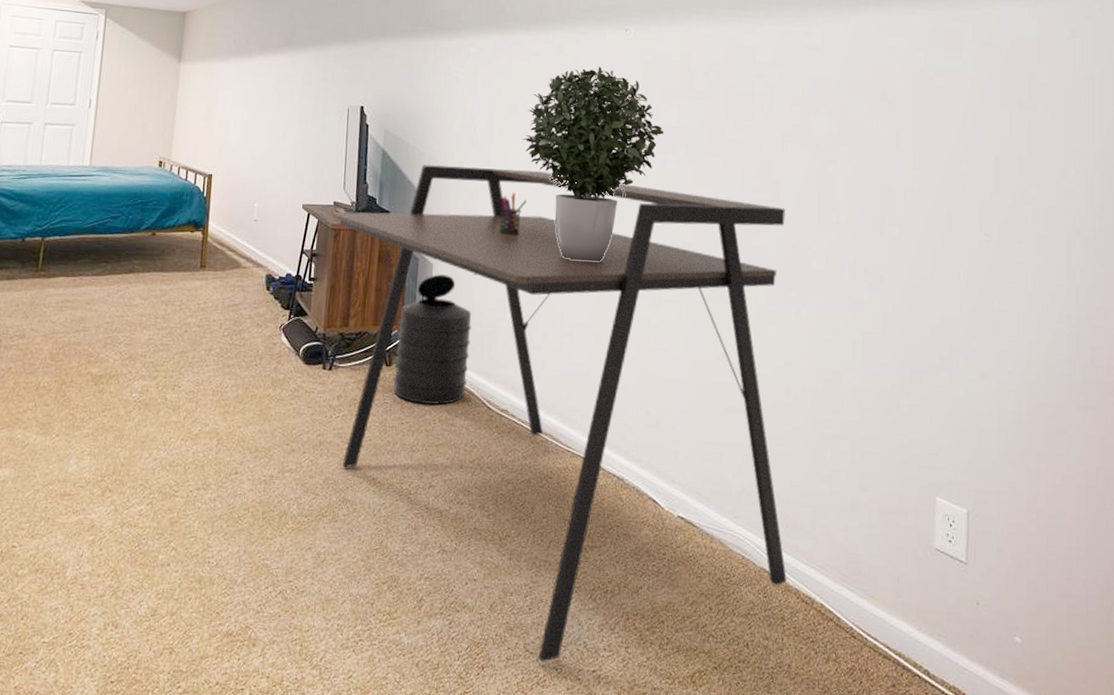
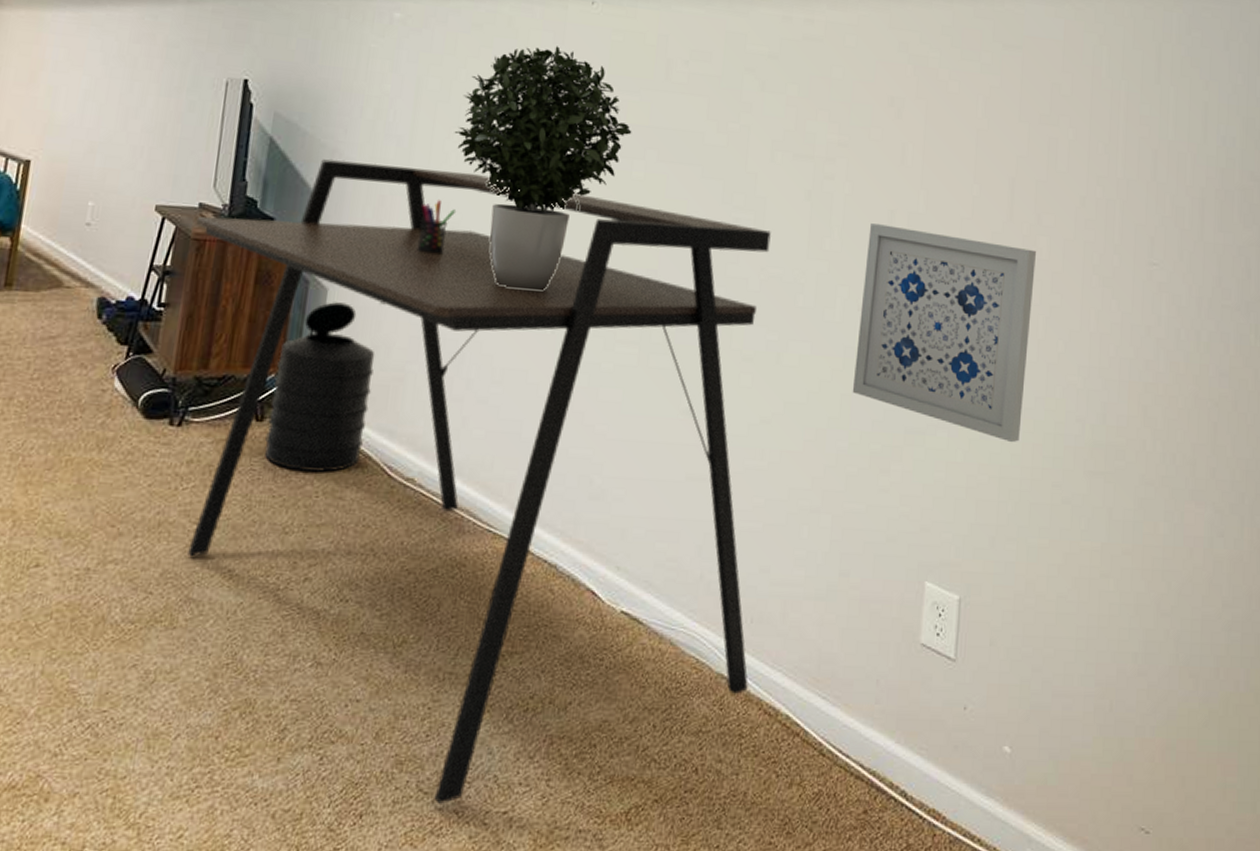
wall art: none [863,199,1022,382] -> present [852,223,1036,443]

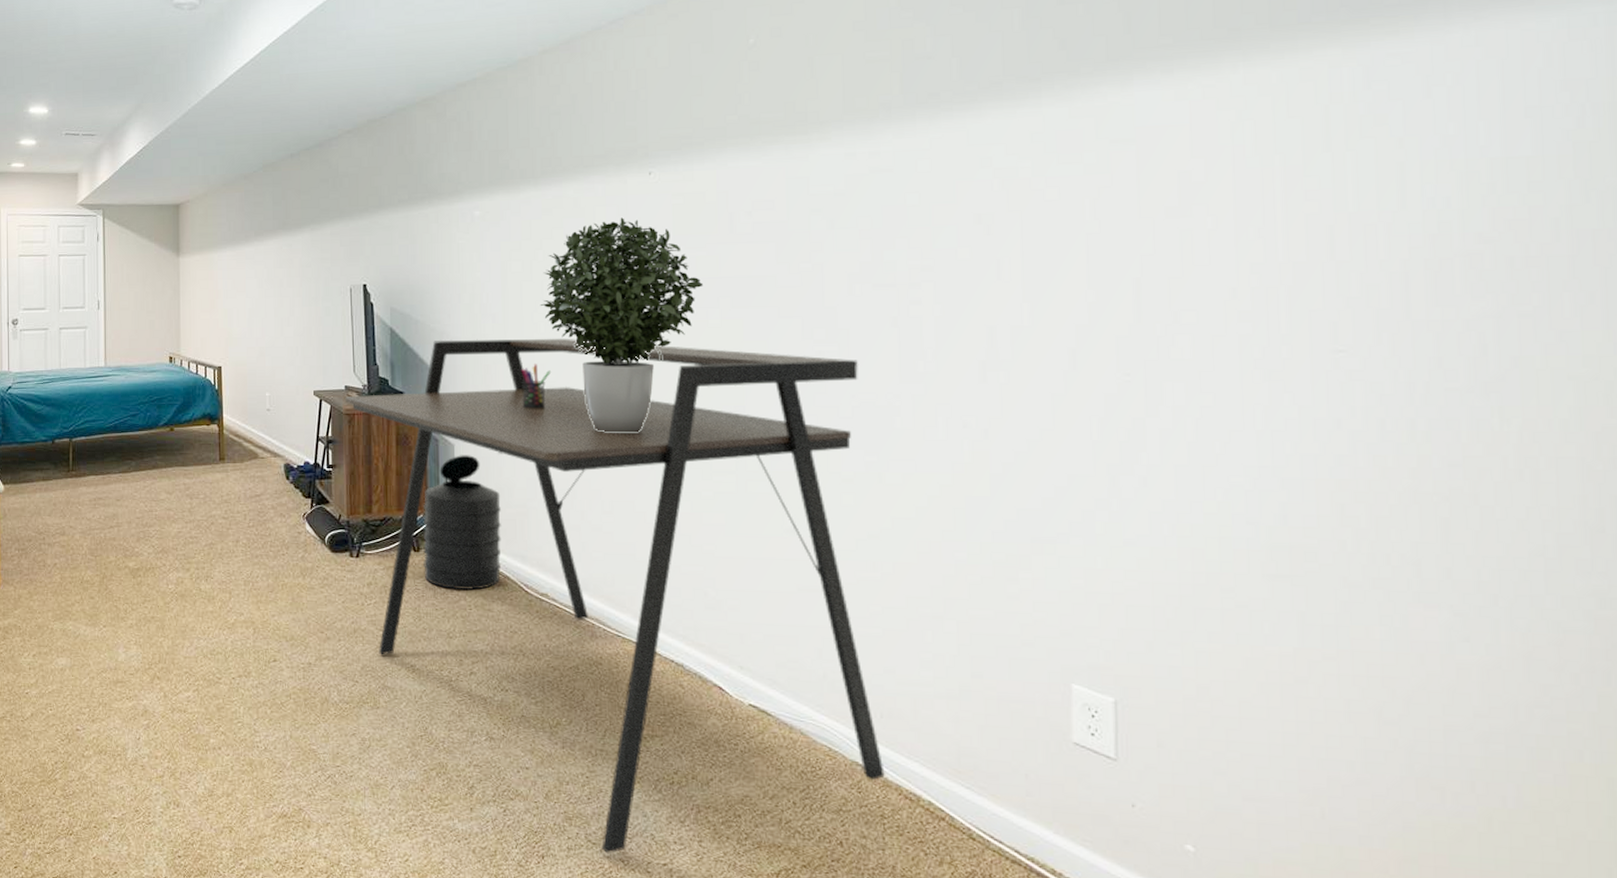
wall art: present [852,223,1036,443] -> none [965,342,1177,548]

